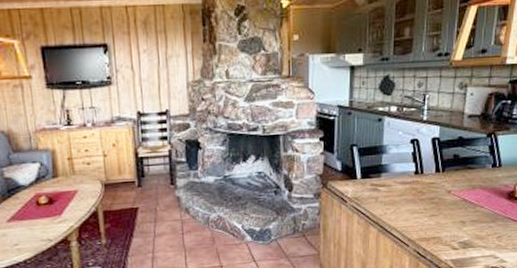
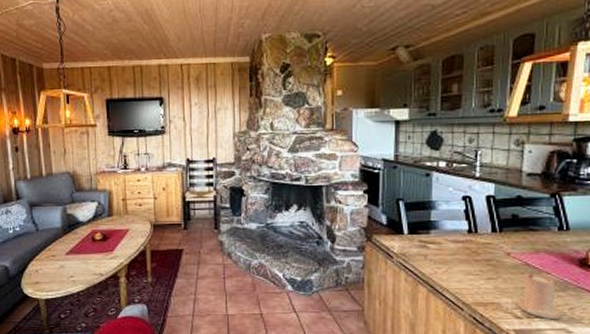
candle: none [454,206,492,248] -> present [516,271,562,320]

